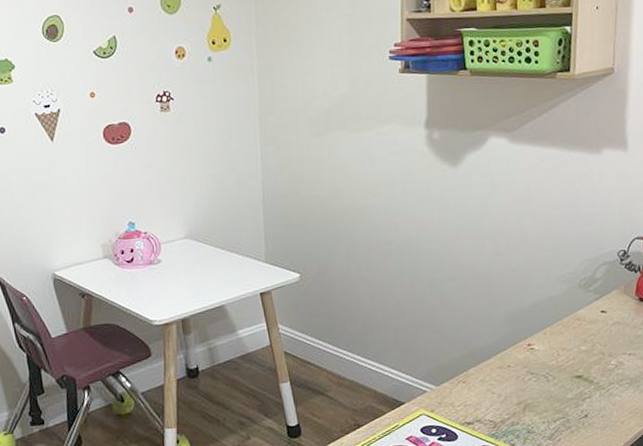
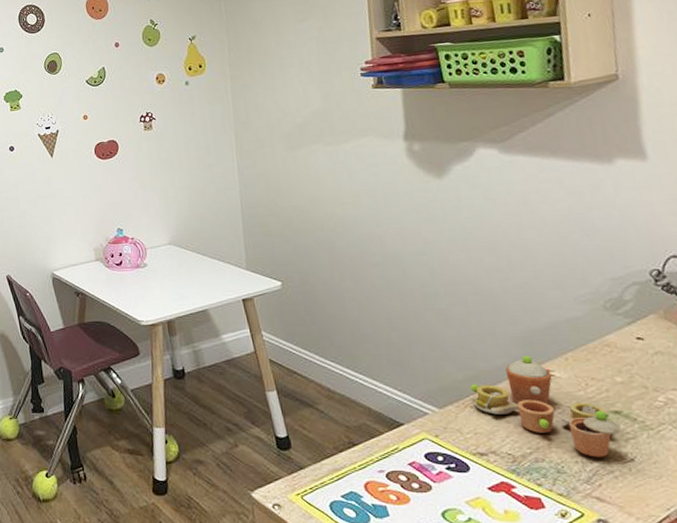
toy tea set: none [464,332,580,417] -> present [470,355,621,458]

